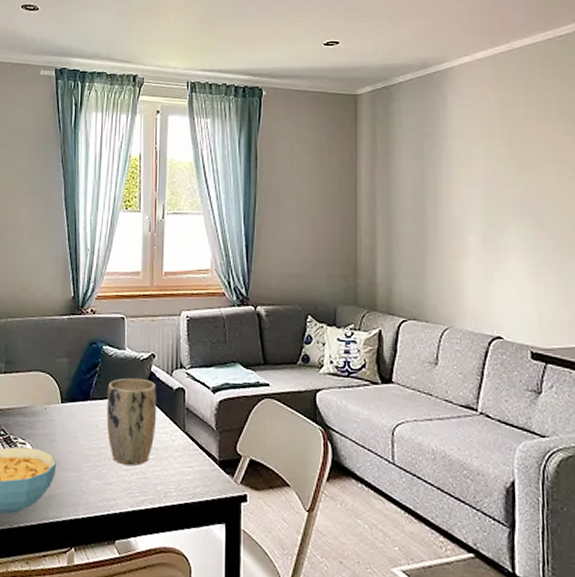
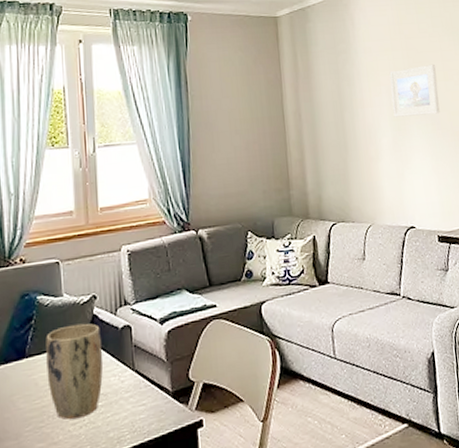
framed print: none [484,155,546,212] -> present [389,64,440,117]

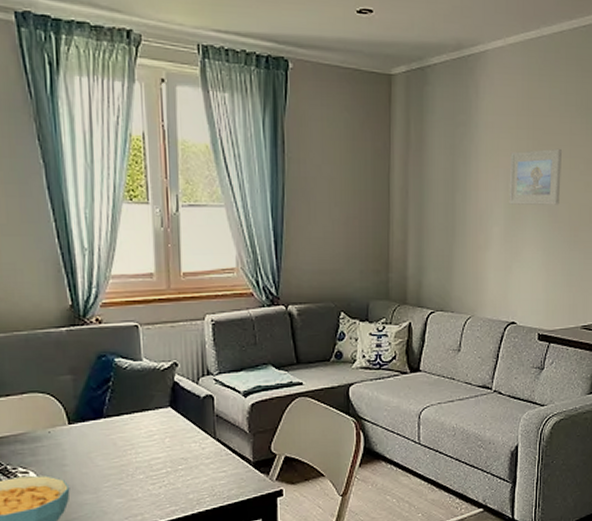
plant pot: present [46,323,104,419] -> none [124,389,184,479]

